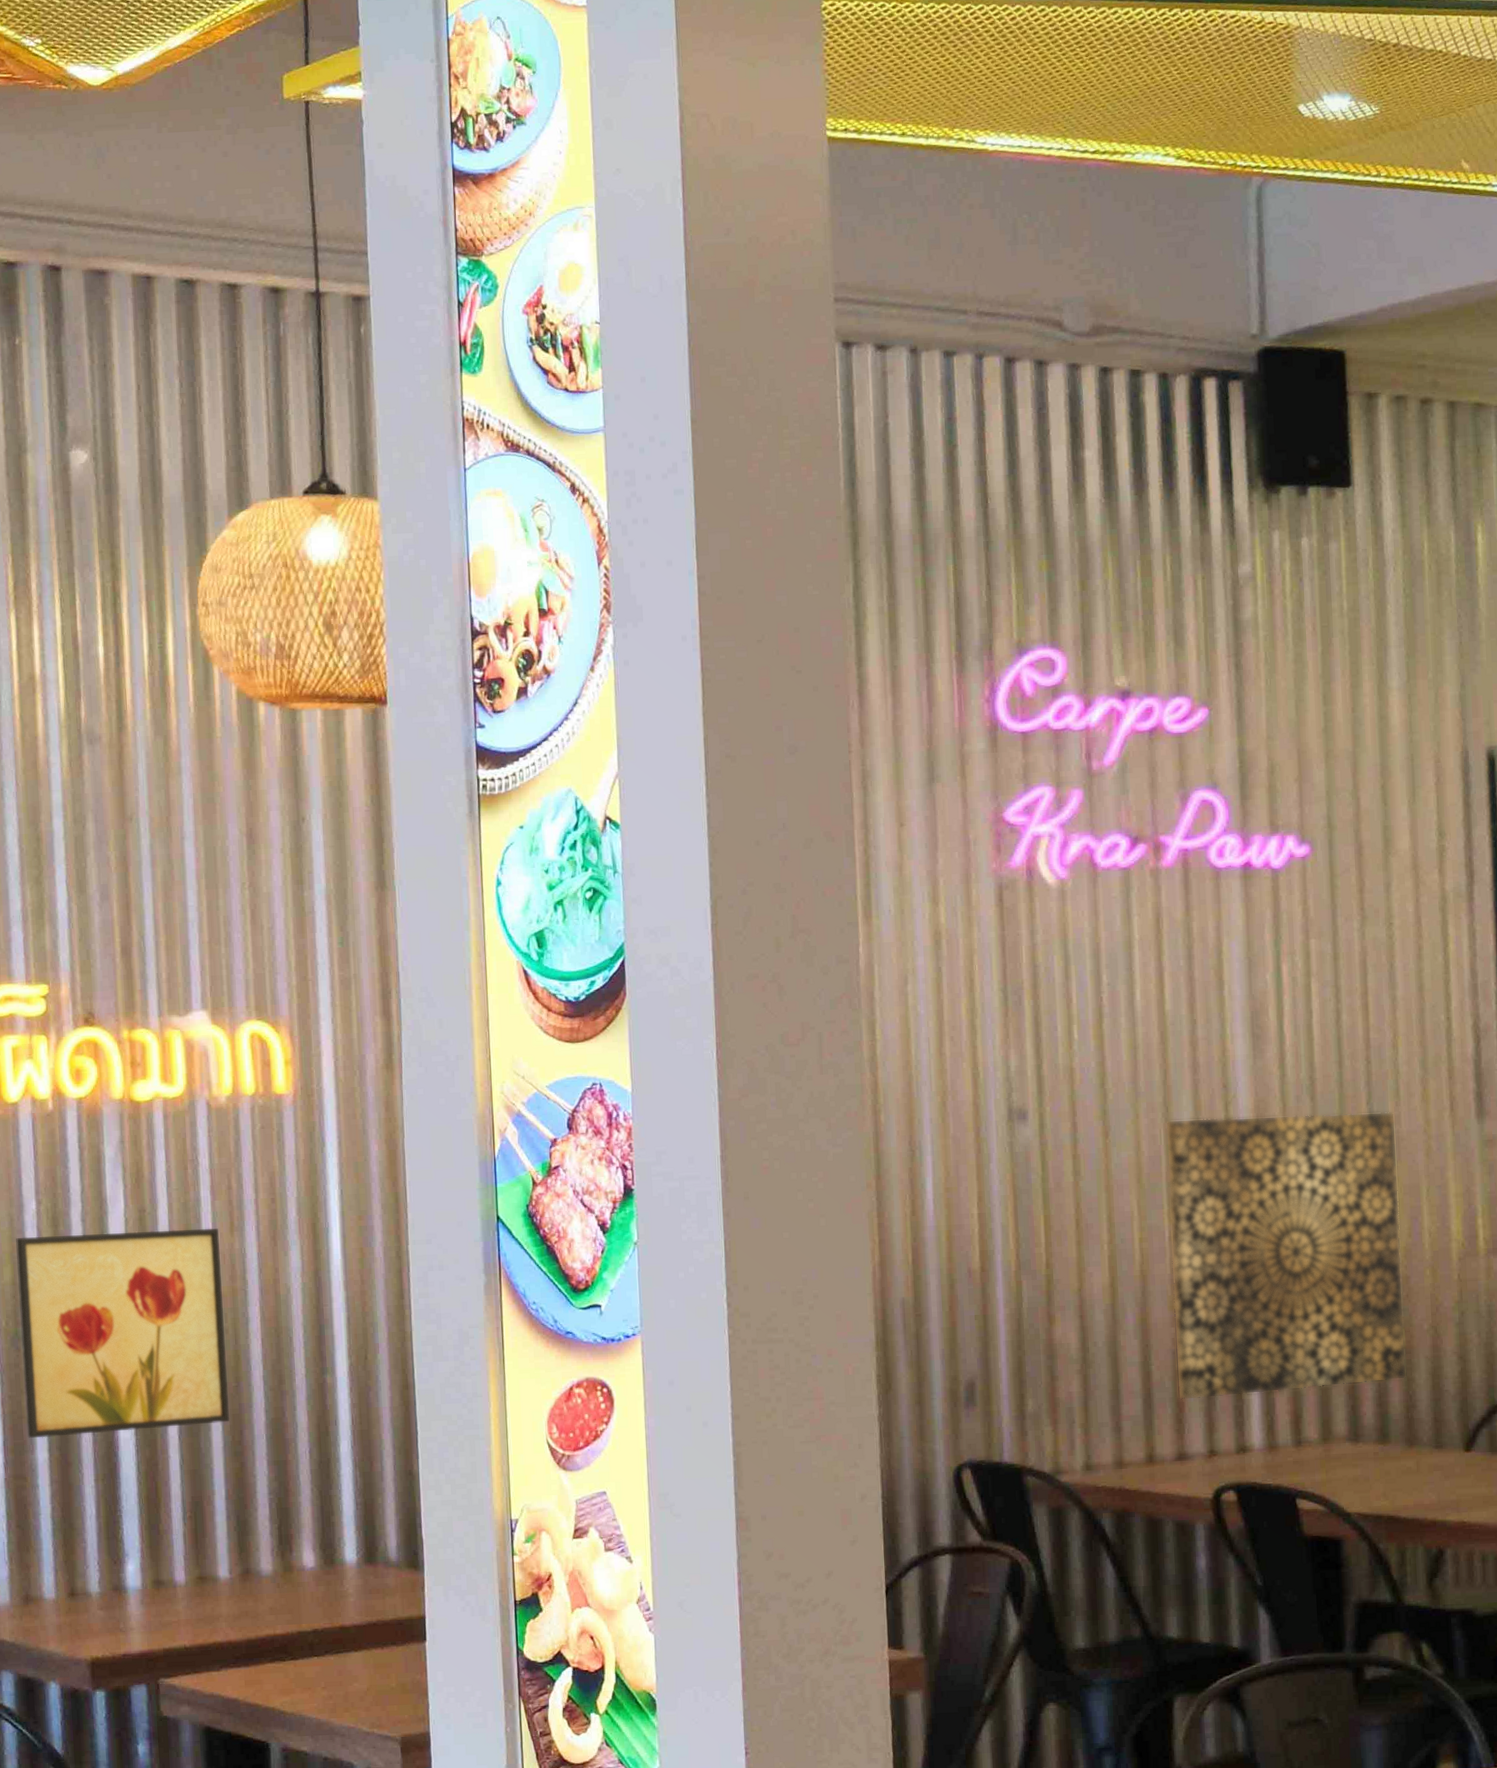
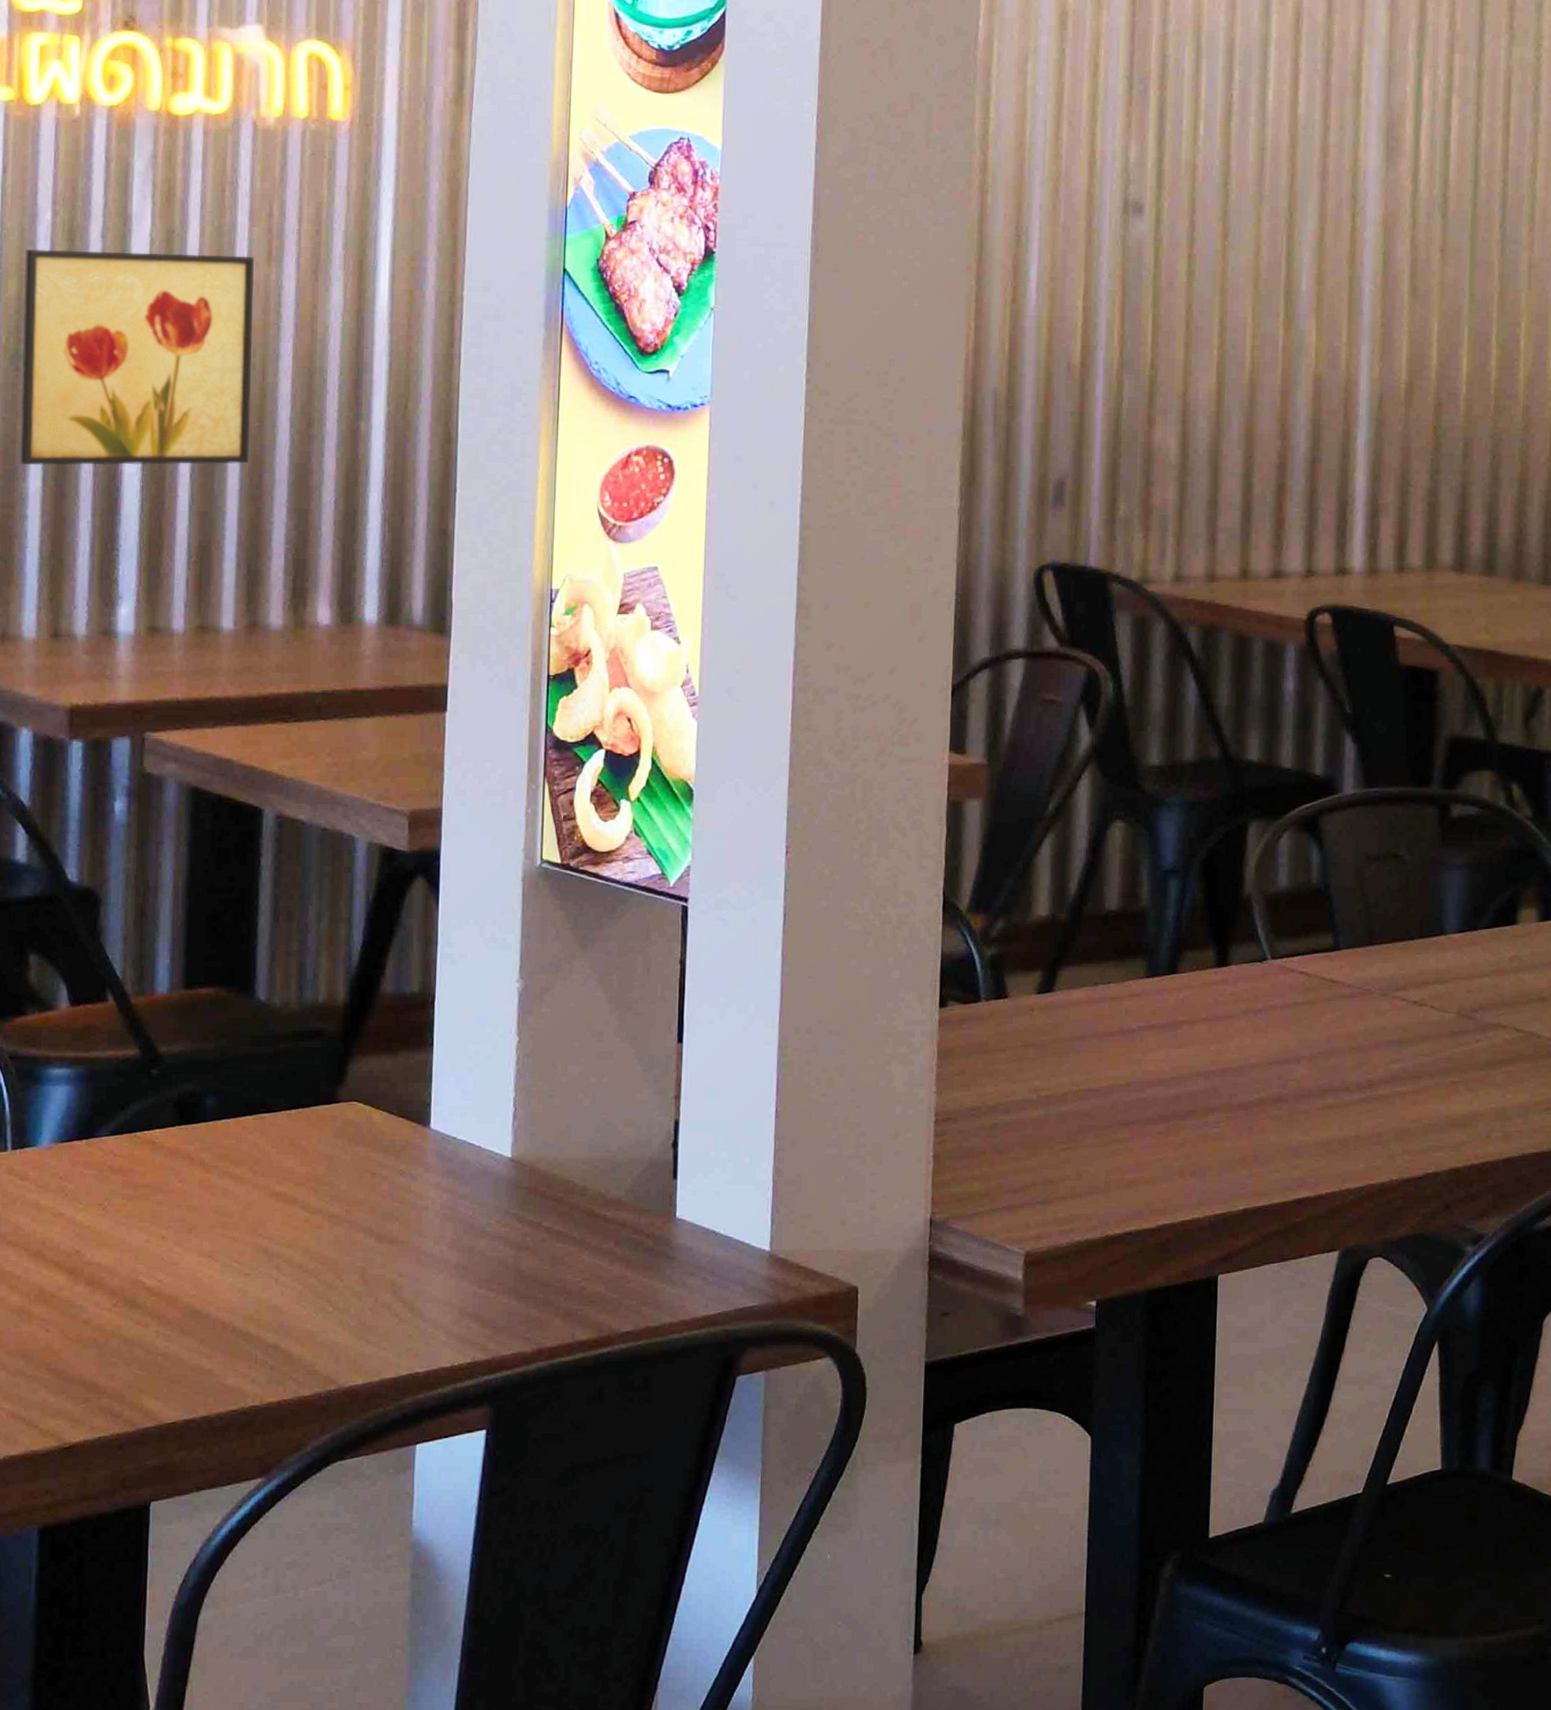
wall art: present [1165,1111,1407,1401] -> none [1278,226,1529,517]

